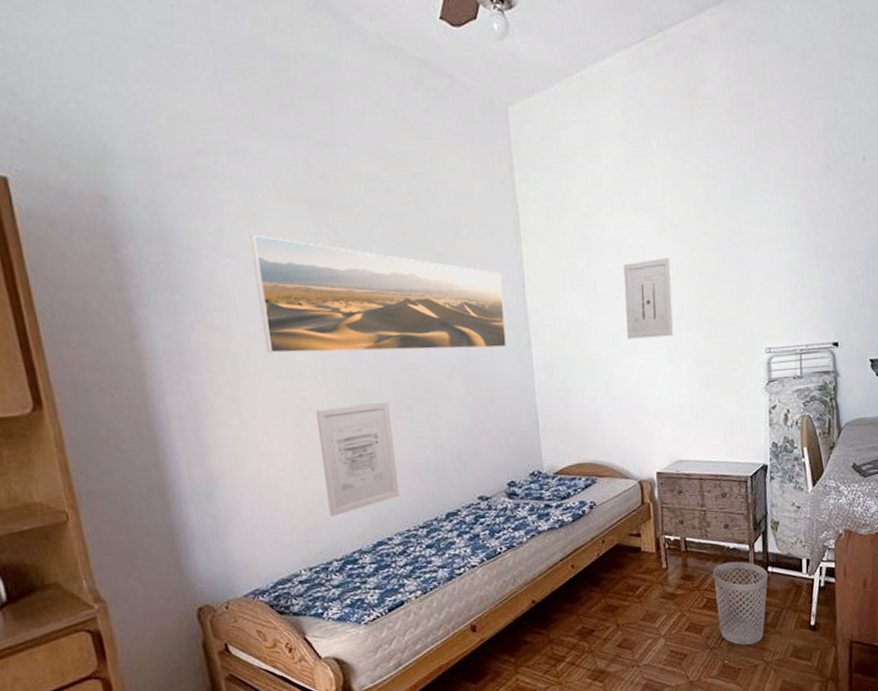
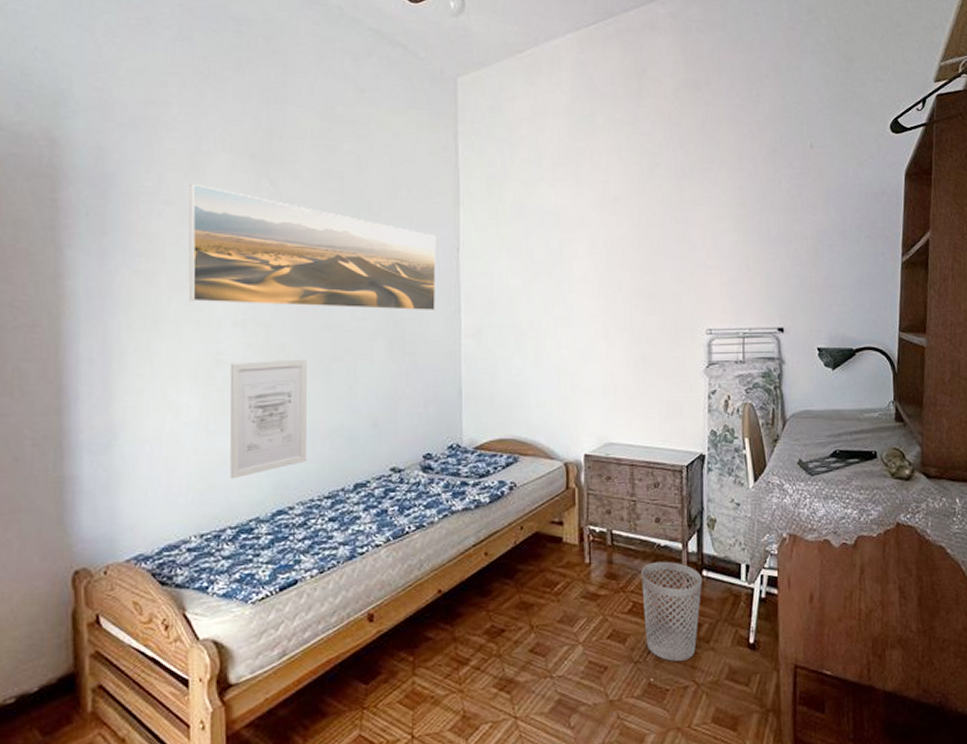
wall art: present [624,257,674,339] -> none [561,230,611,311]

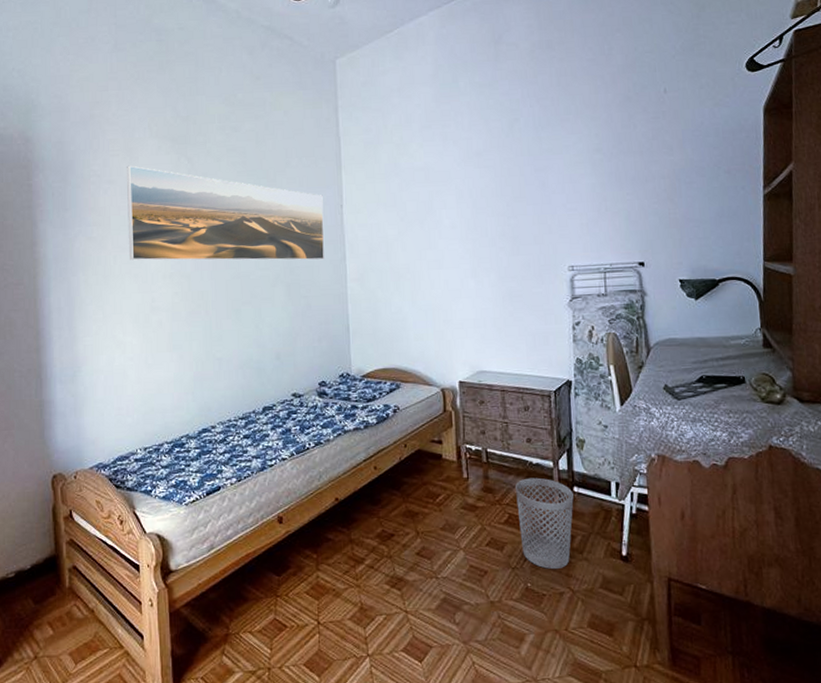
wall art: present [229,359,307,479] -> none [162,303,224,403]

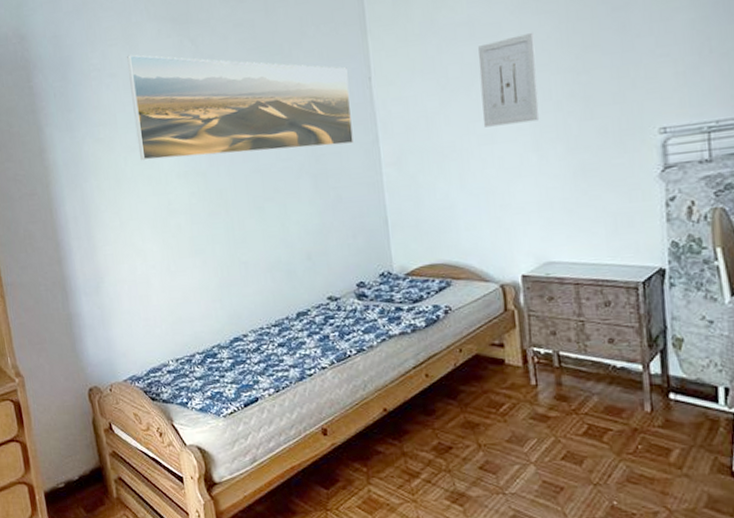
wall art: none [431,181,478,255] -> present [478,32,540,127]
wastebasket: present [515,477,574,569] -> none [595,383,670,486]

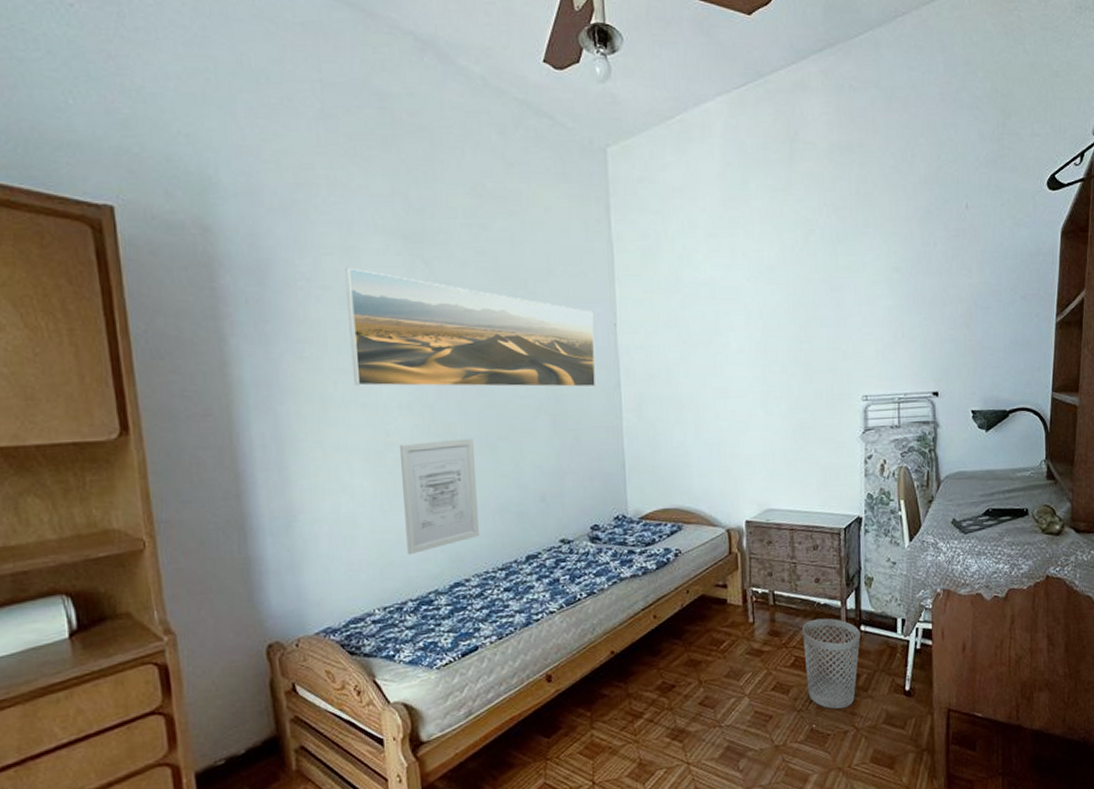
wall art: none [180,202,253,312] -> present [399,438,479,555]
wall art: present [478,32,540,127] -> none [717,300,768,382]
wastebasket: none [595,383,670,486] -> present [803,618,861,709]

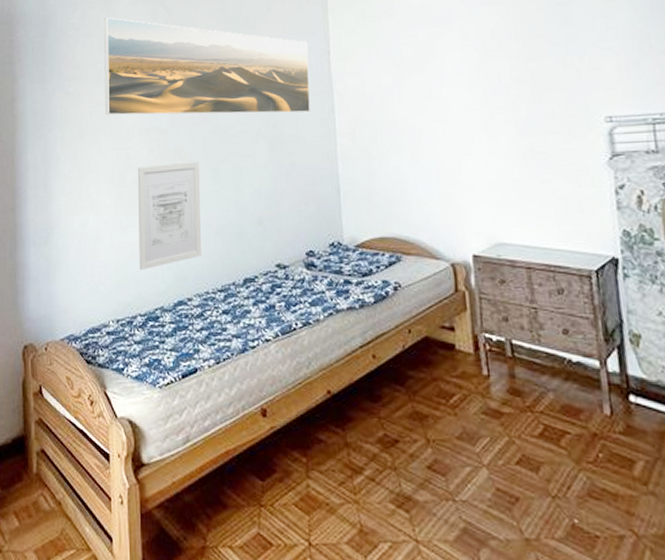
wastebasket: present [803,618,861,709] -> none [551,380,631,503]

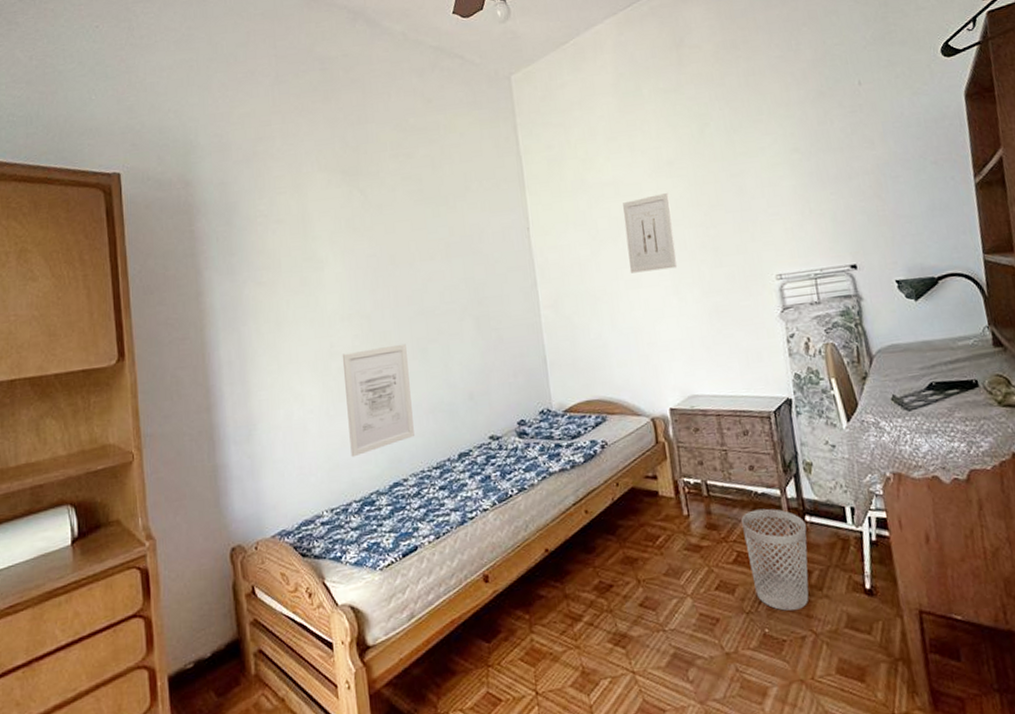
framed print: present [104,17,310,116] -> none [295,202,514,304]
wall art: none [431,20,490,105] -> present [623,192,678,273]
wastebasket: none [551,380,631,503] -> present [741,508,809,611]

